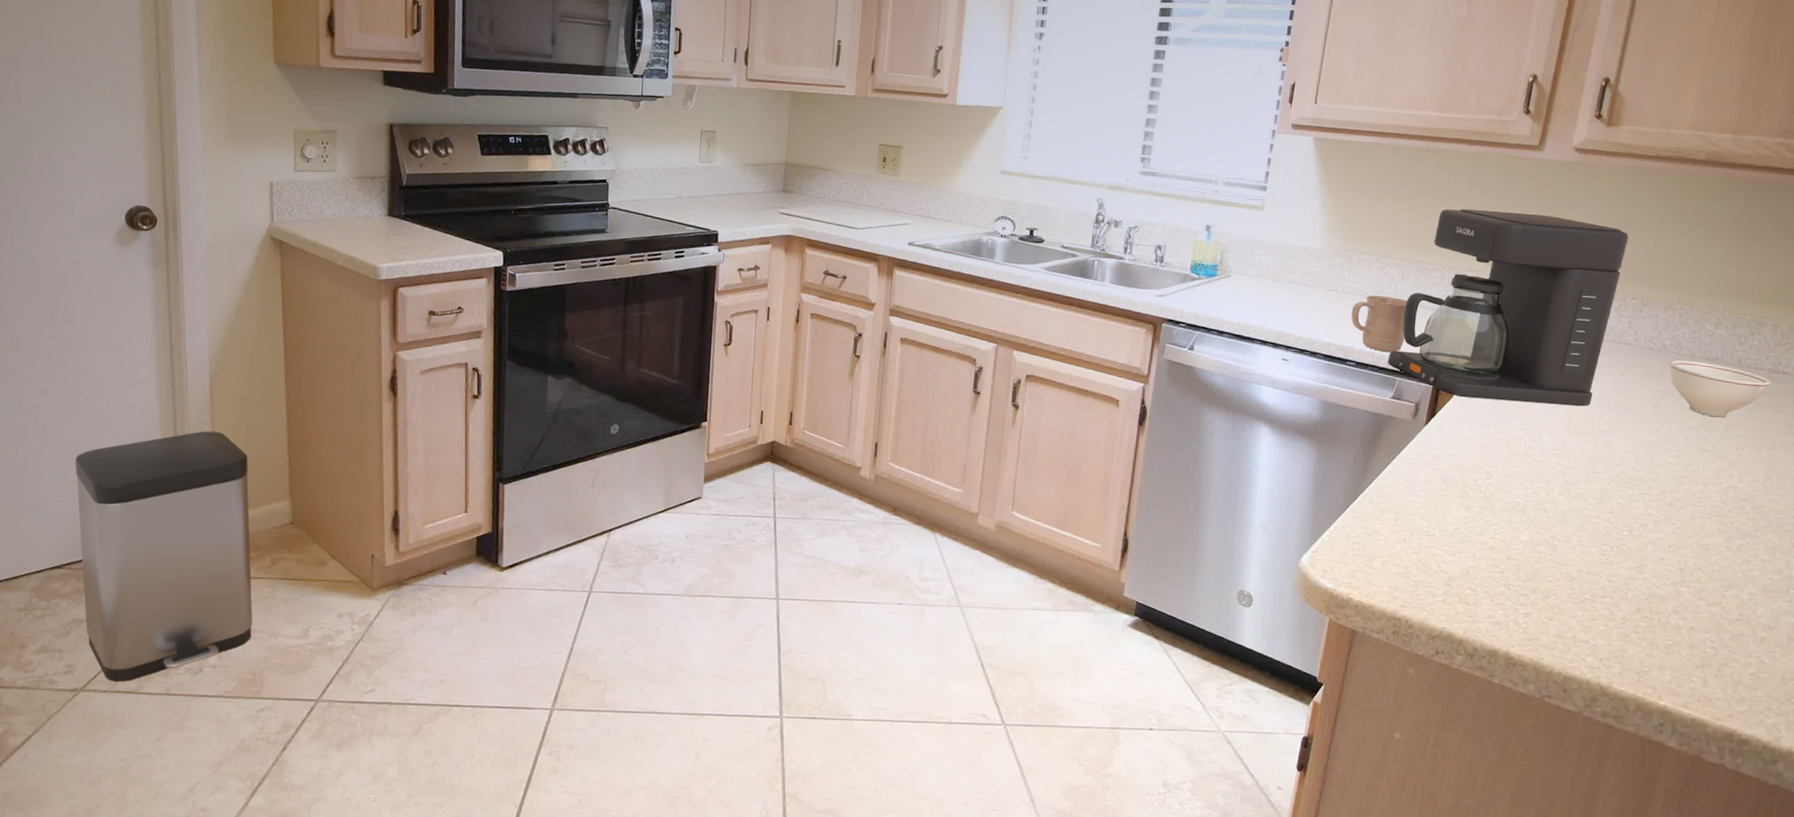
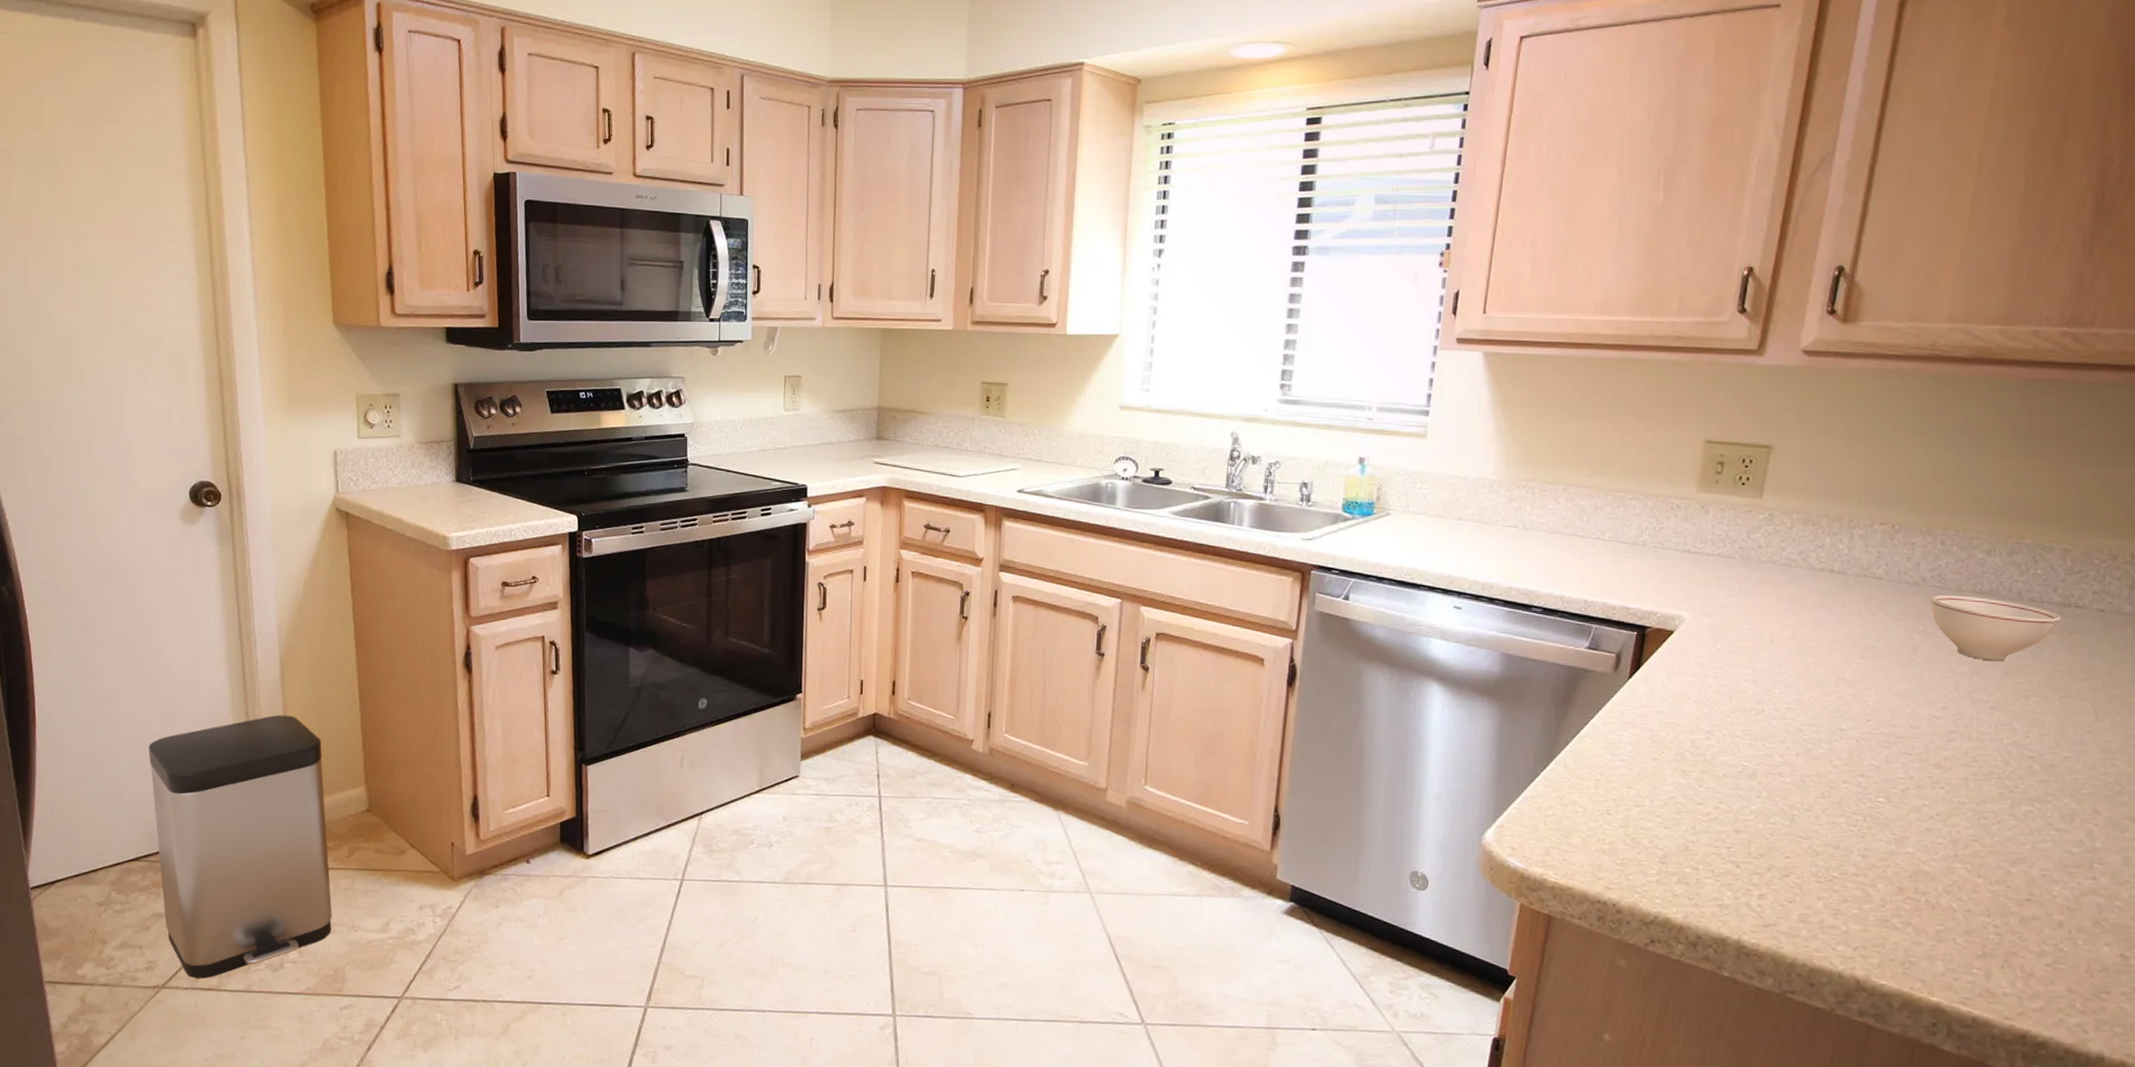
mug: present [1351,295,1407,352] -> none [1535,530,1602,596]
coffee maker: present [1388,208,1629,407] -> none [1581,426,1874,653]

